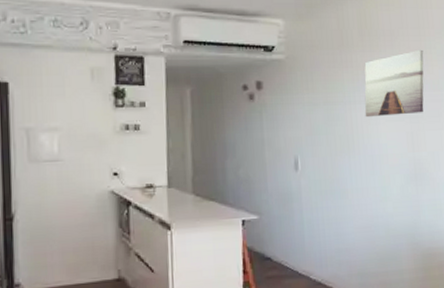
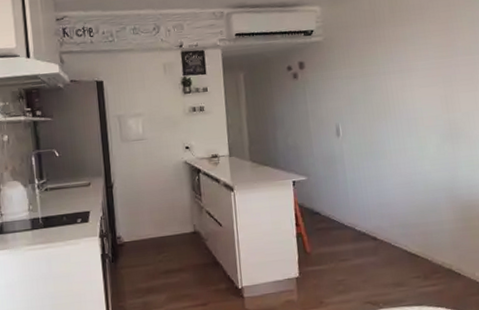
wall art: present [364,49,424,118] -> none [396,18,457,86]

